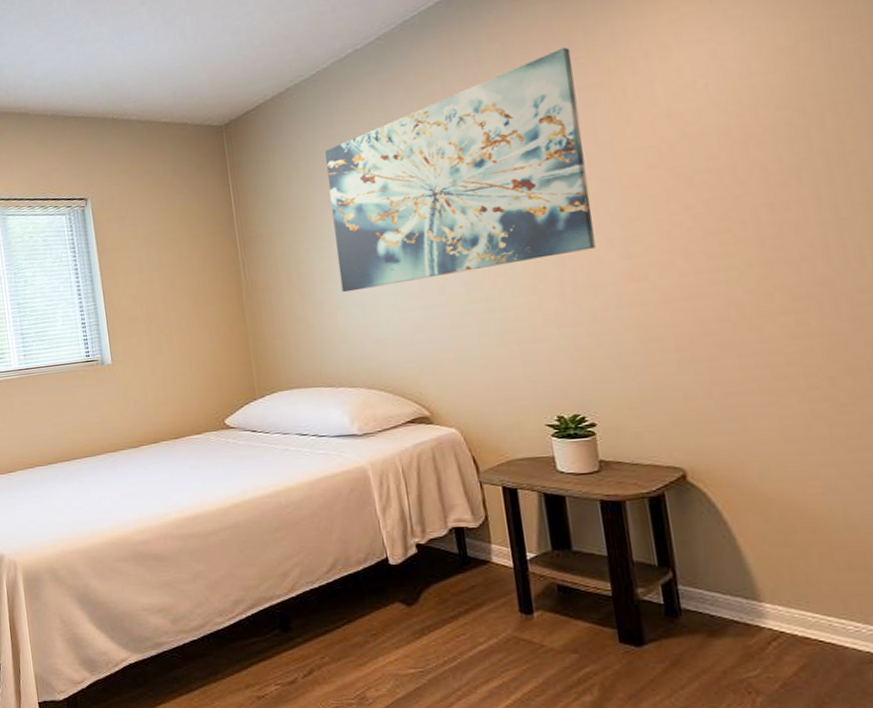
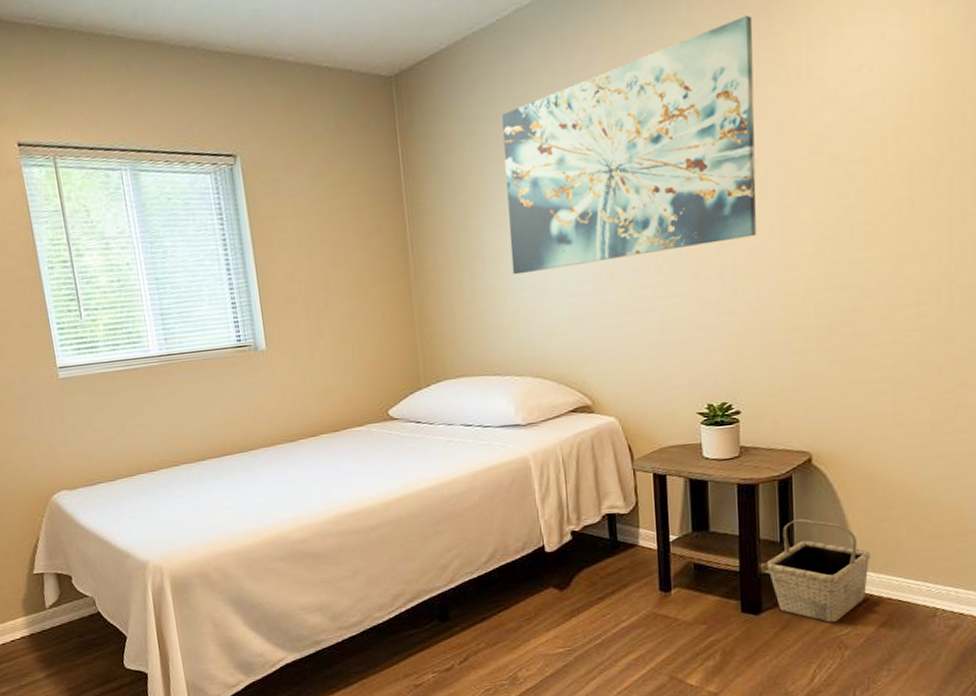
basket: none [645,540,775,661] -> present [767,518,871,622]

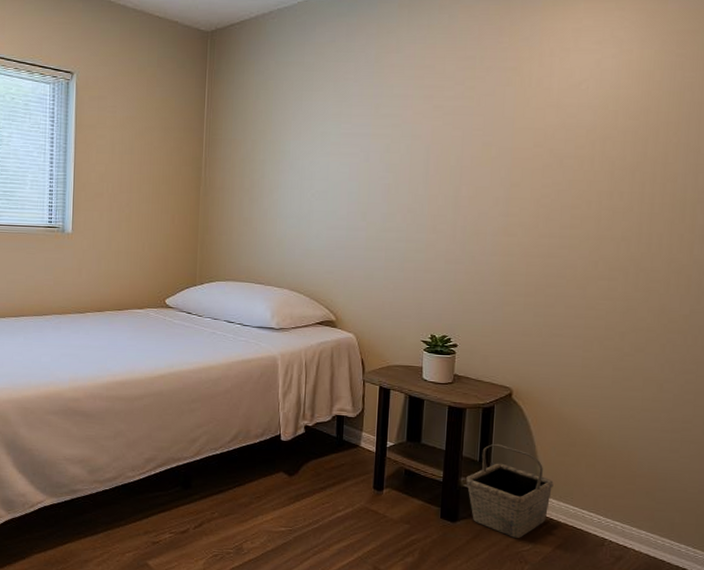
wall art: present [501,15,757,275] -> none [284,31,499,204]

